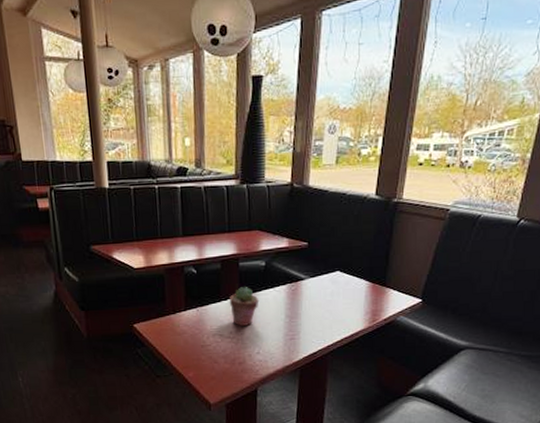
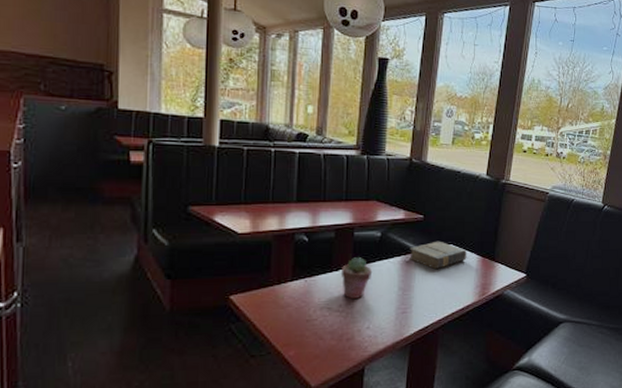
book: none [295,268,355,297] -> present [409,241,467,270]

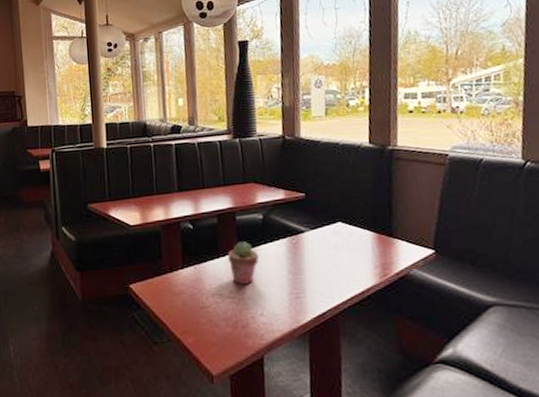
book: present [409,241,467,270] -> none [294,219,359,251]

